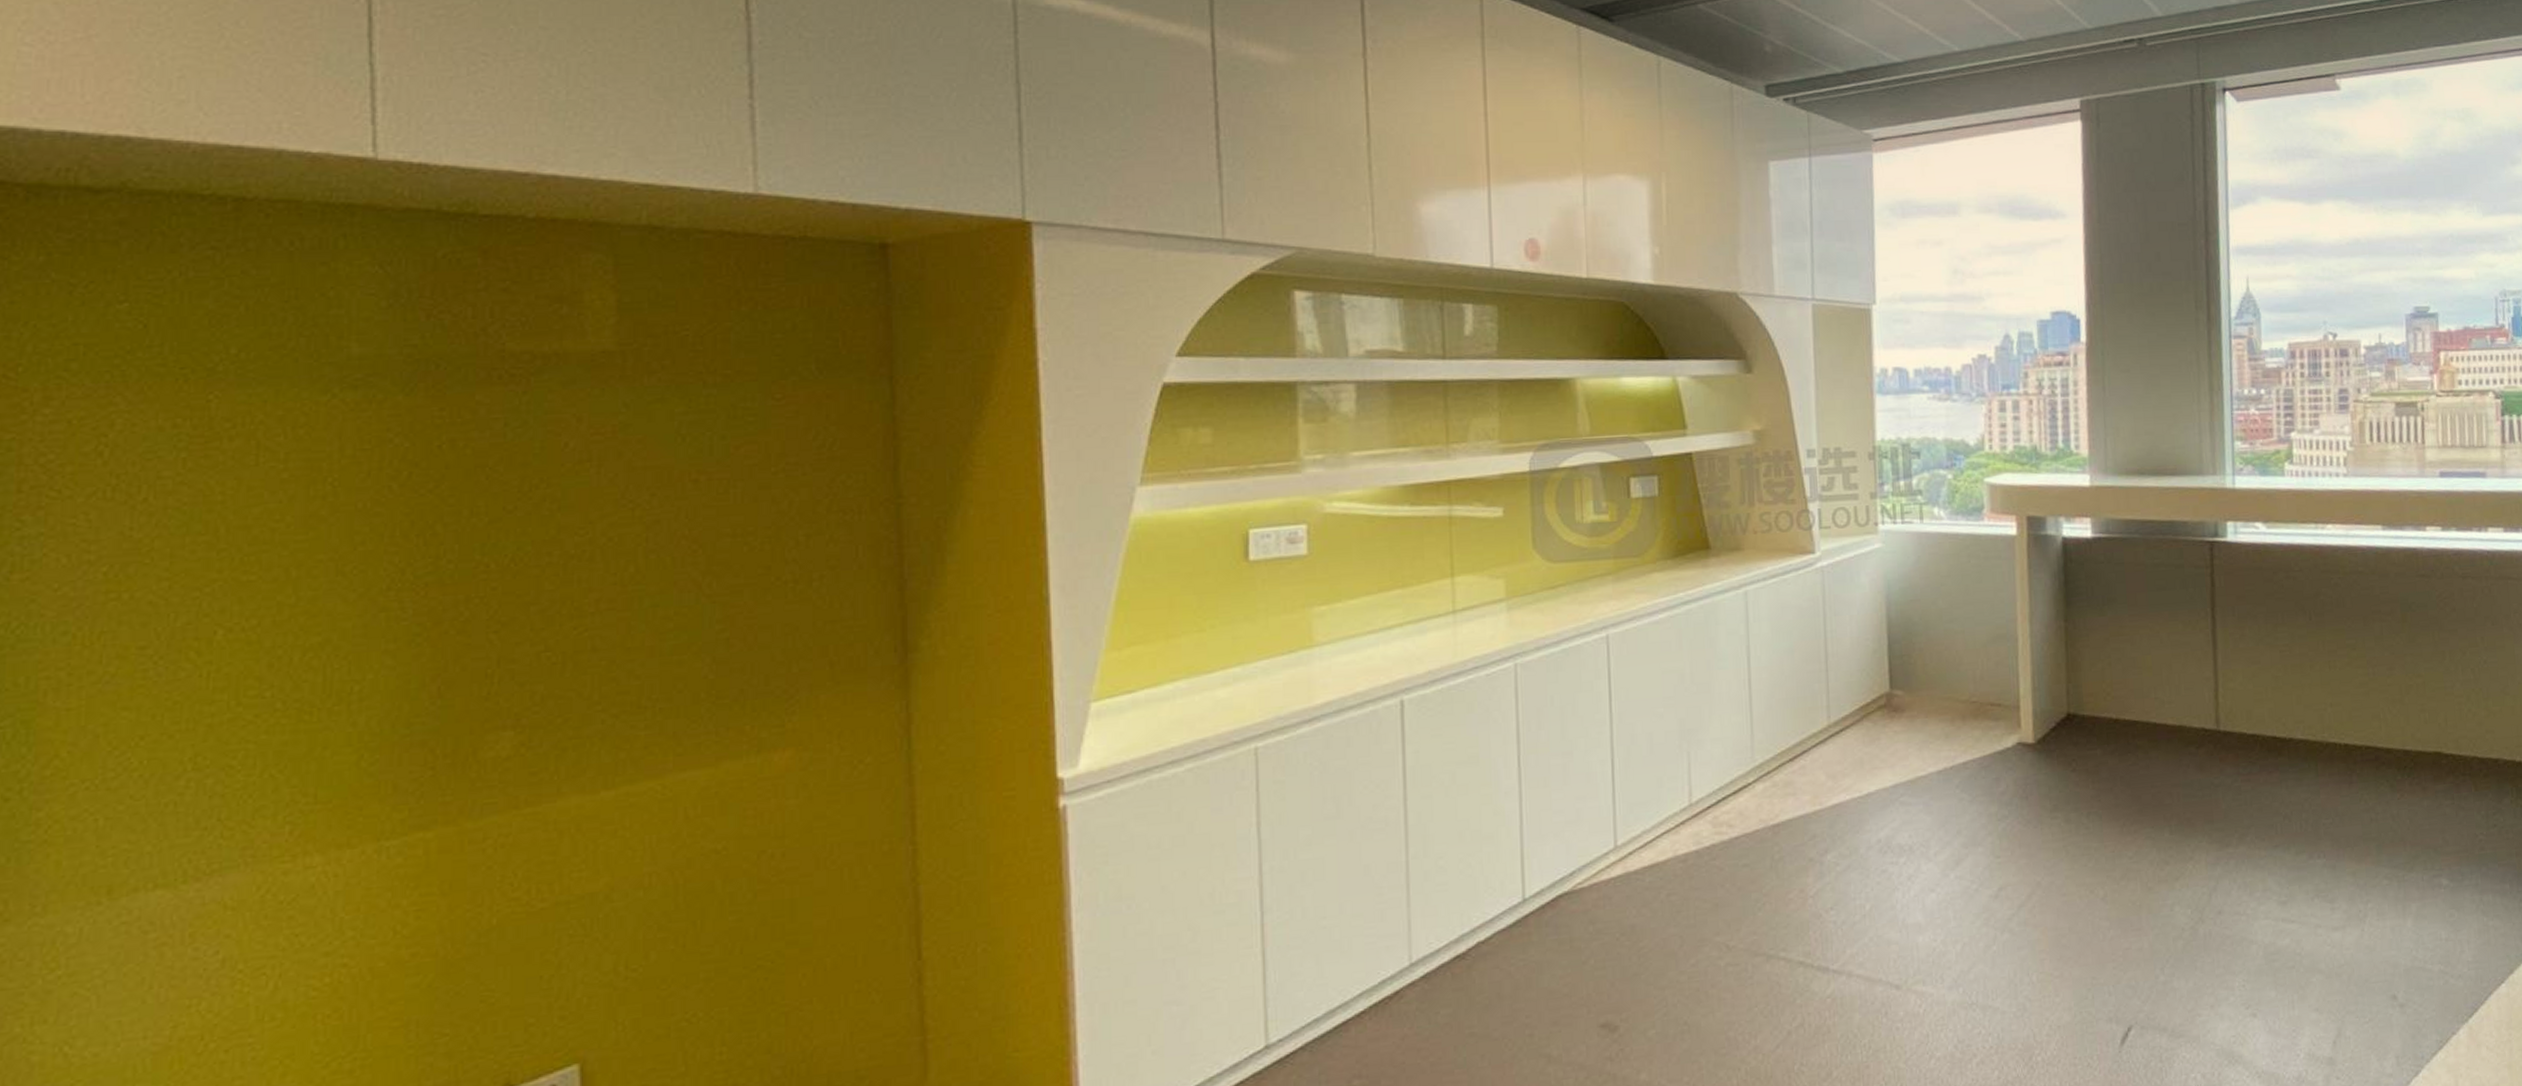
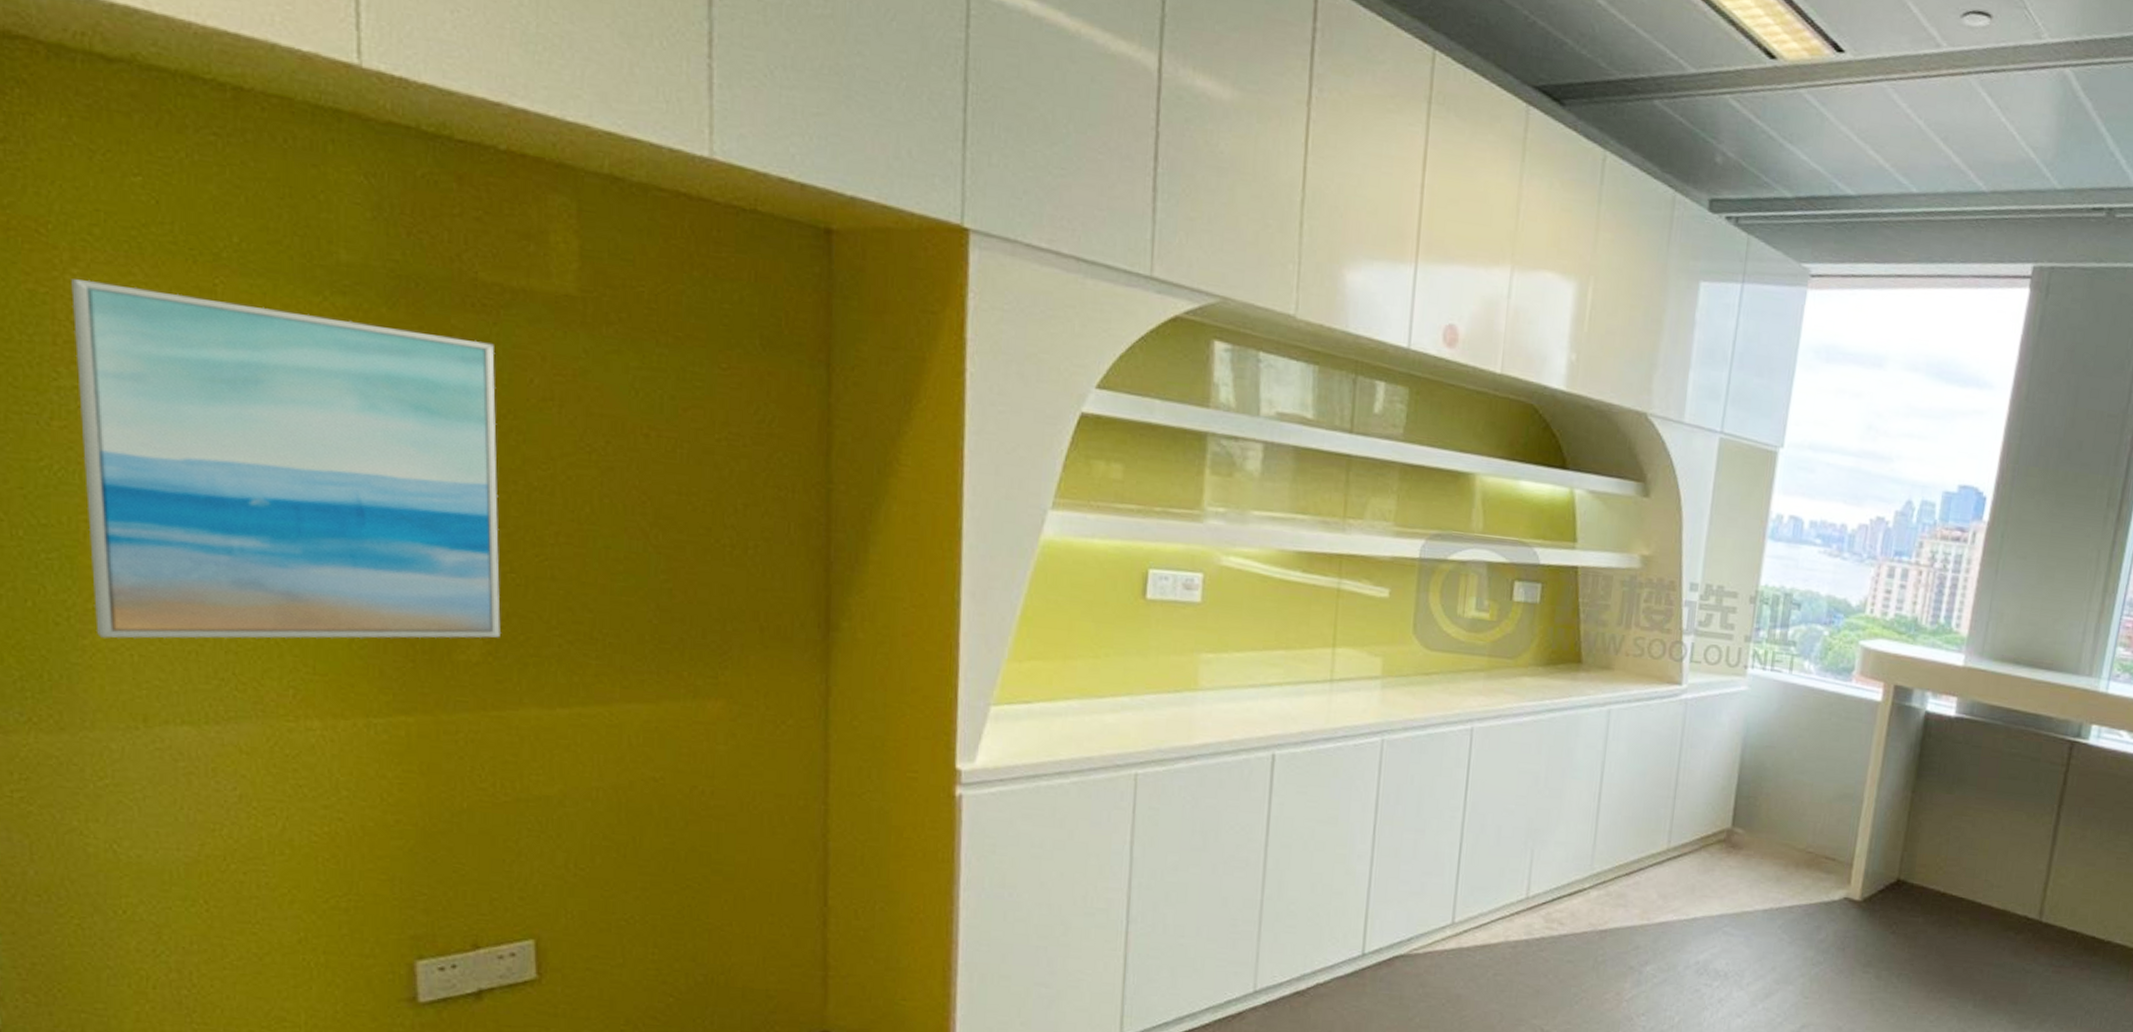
wall art: none [42,412,534,806] -> present [71,279,501,639]

